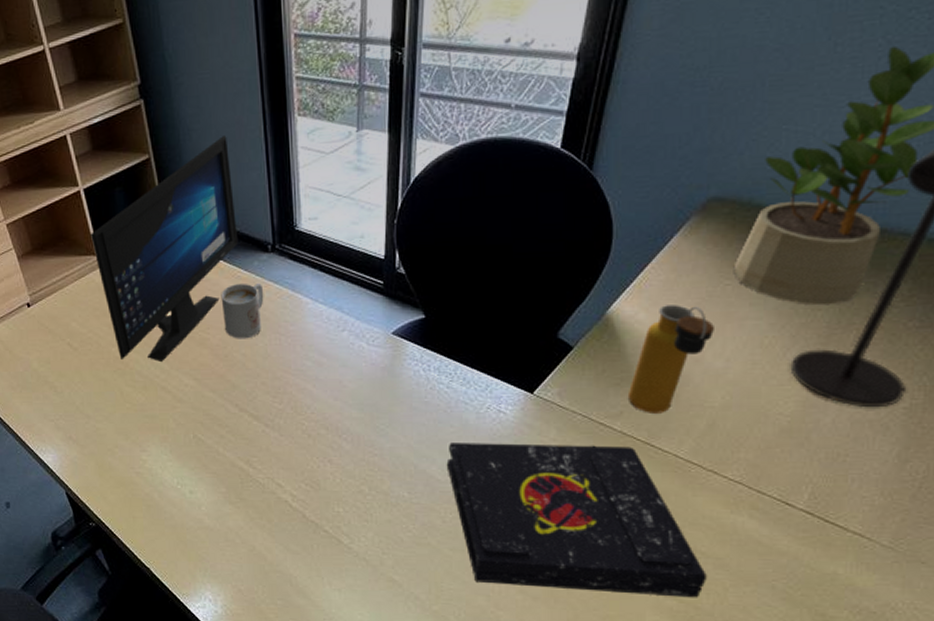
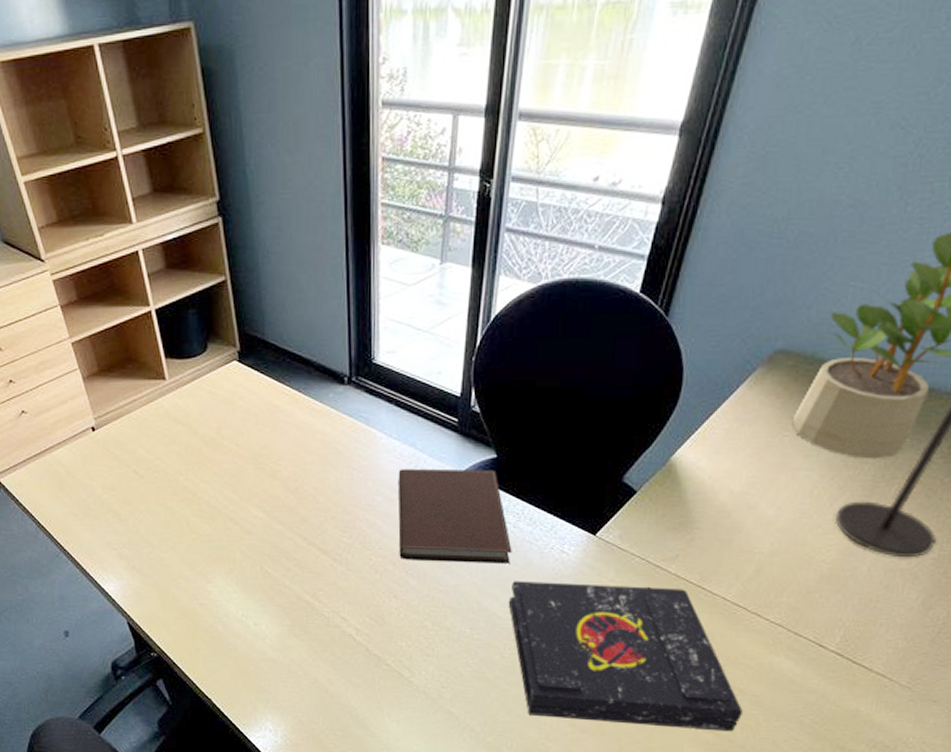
computer monitor: present [90,136,239,361] -> none [160,261,315,492]
mug: present [221,283,264,339] -> none [294,415,338,472]
notebook: none [326,331,447,425] -> present [398,469,512,564]
water bottle: present [627,305,714,413] -> none [684,453,770,558]

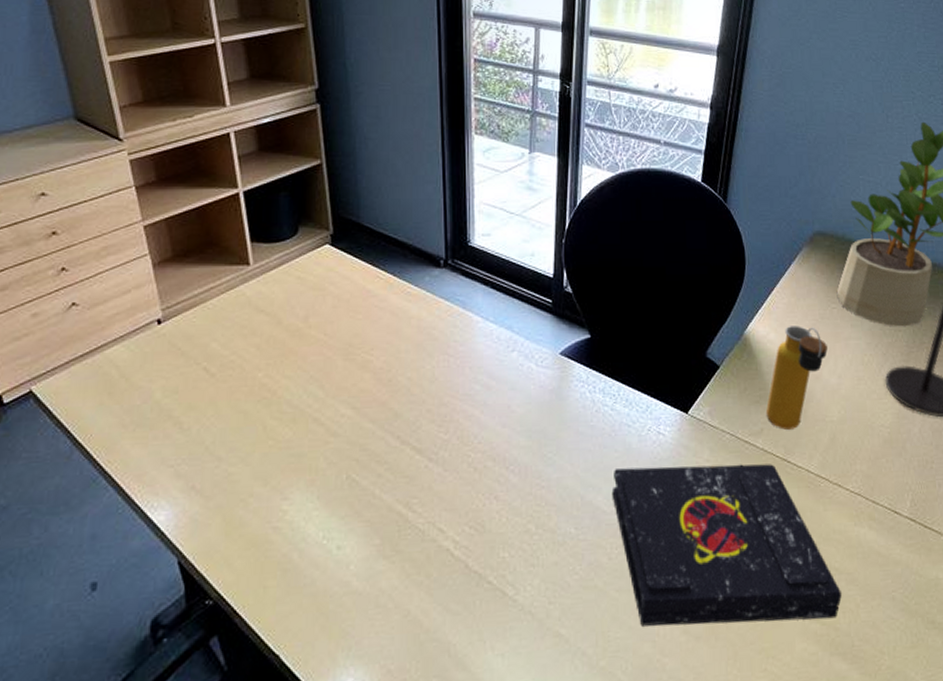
notebook: present [398,469,512,564] -> none [495,351,611,454]
water bottle: none [684,453,770,558] -> present [766,326,828,430]

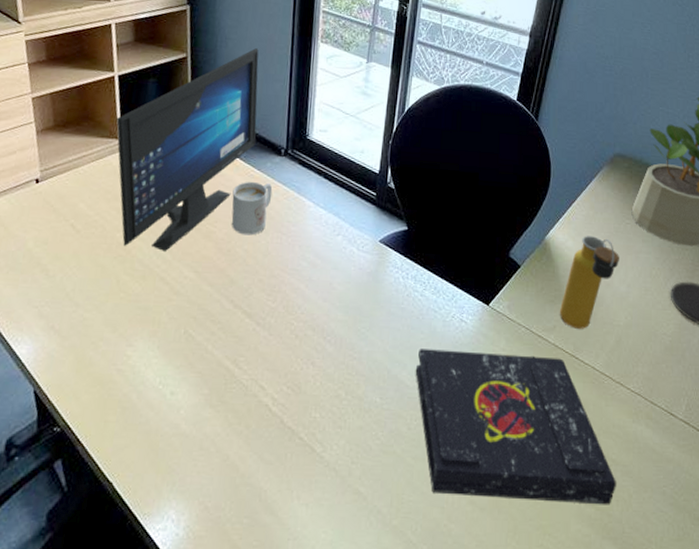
computer monitor: none [245,147,410,388] -> present [116,48,259,251]
mug: none [388,299,434,361] -> present [231,181,273,236]

